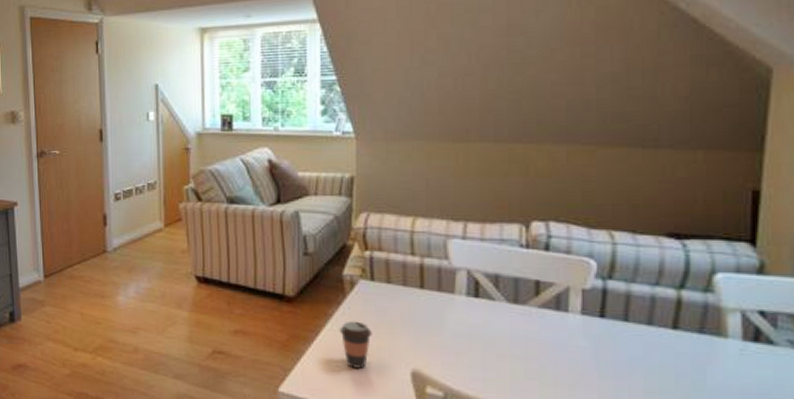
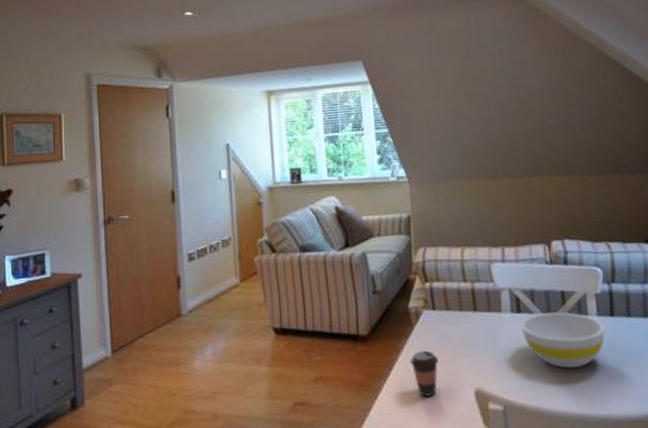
bowl: none [476,301,588,368] -> present [520,312,605,369]

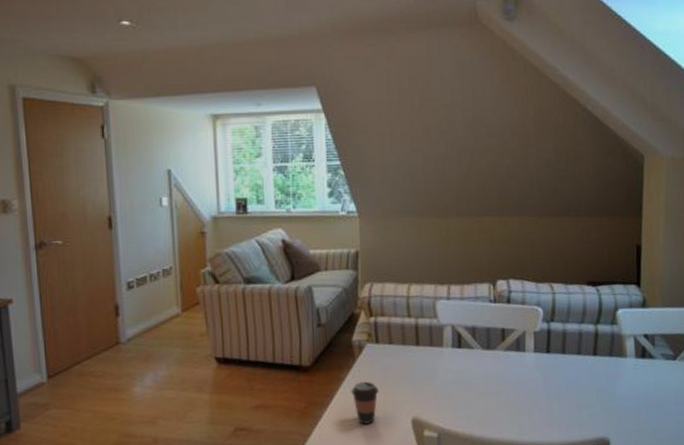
bowl: present [520,312,605,369] -> none [460,348,539,400]

